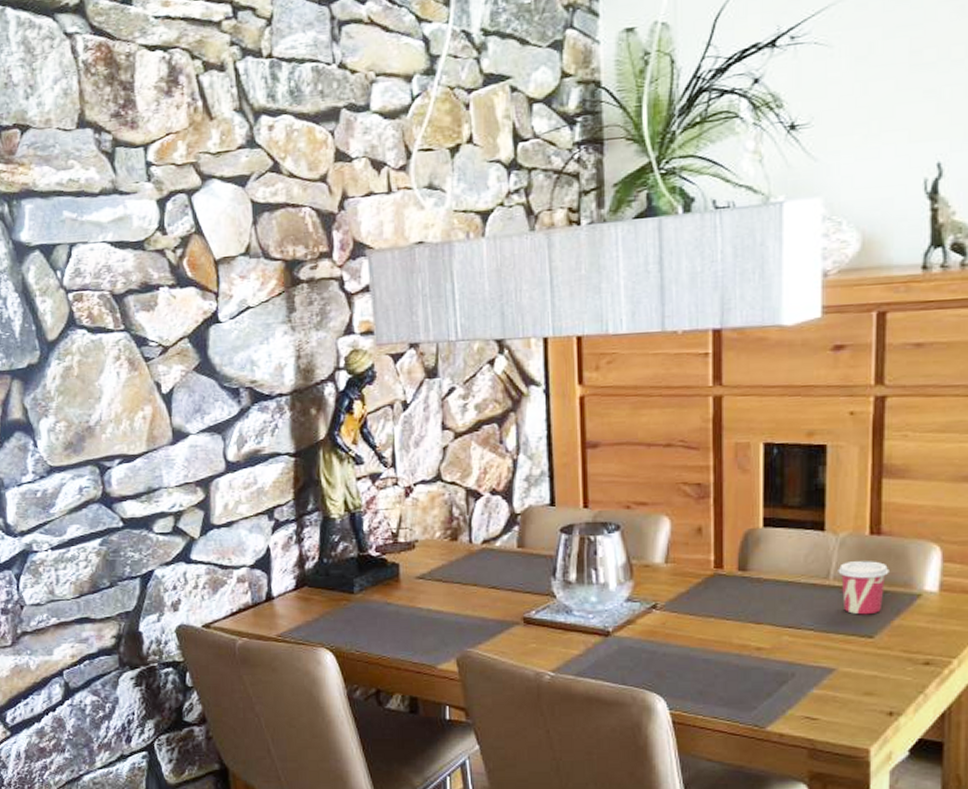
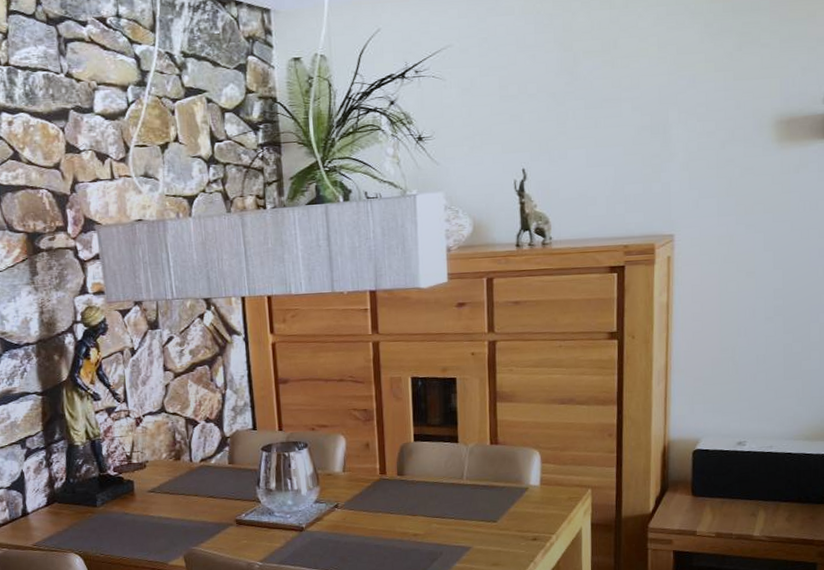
cup: present [838,561,889,615] -> none [469,464,505,506]

